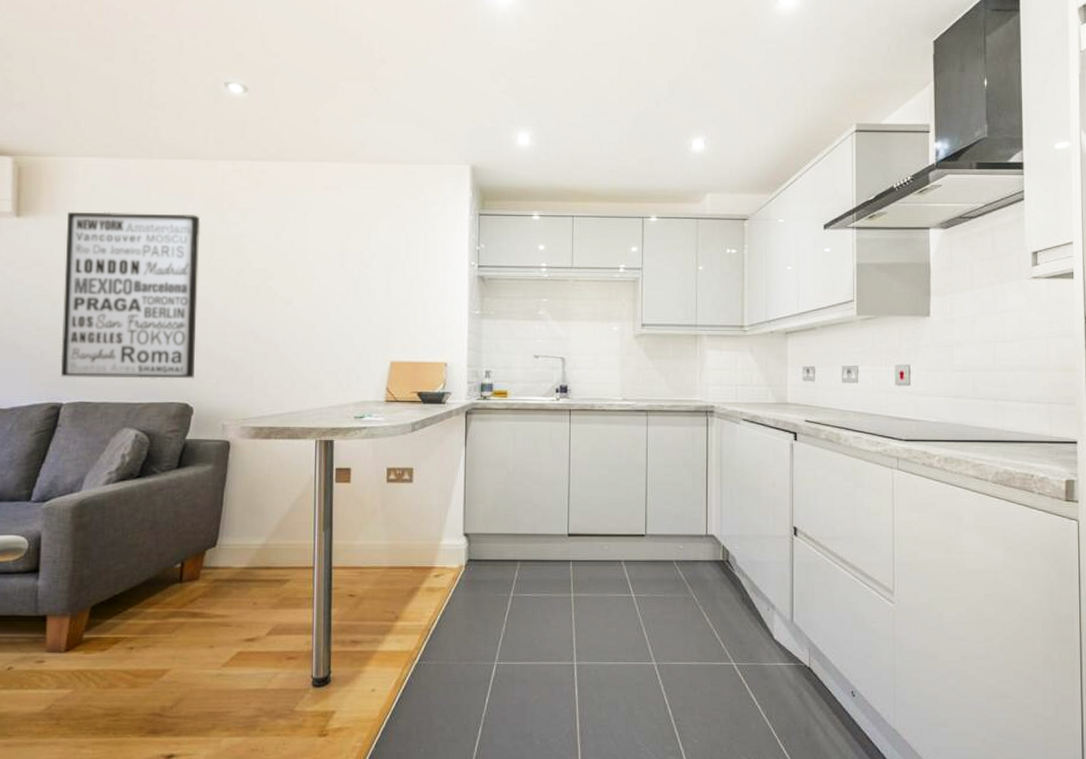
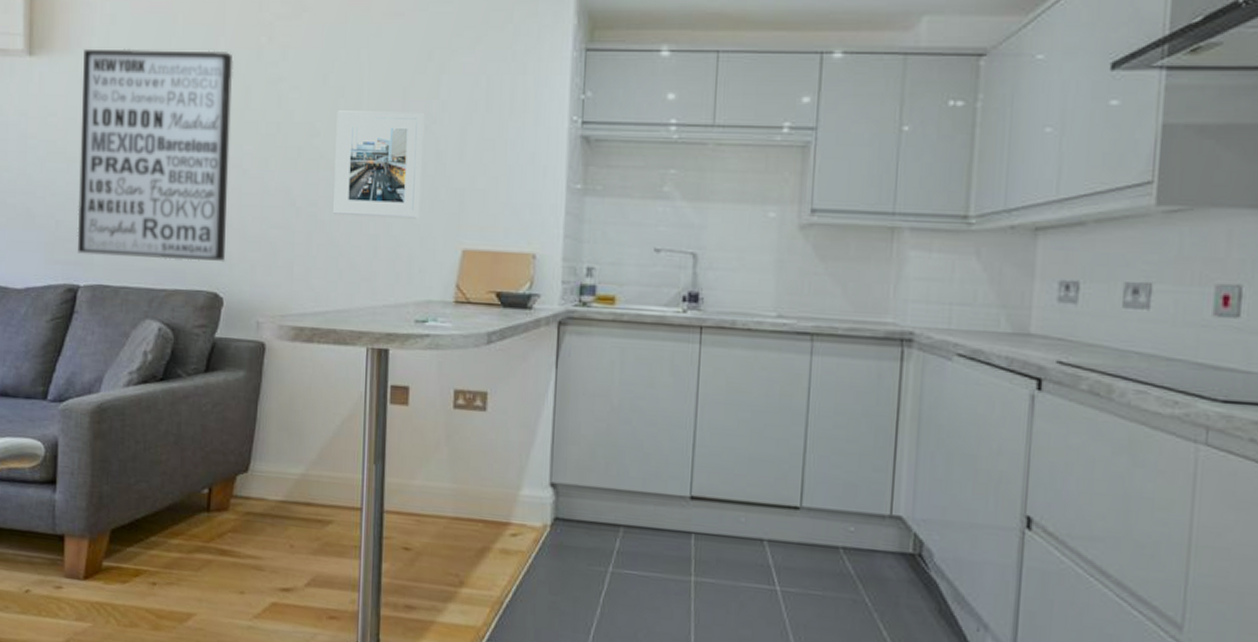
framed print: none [286,259,357,340] -> present [333,110,423,219]

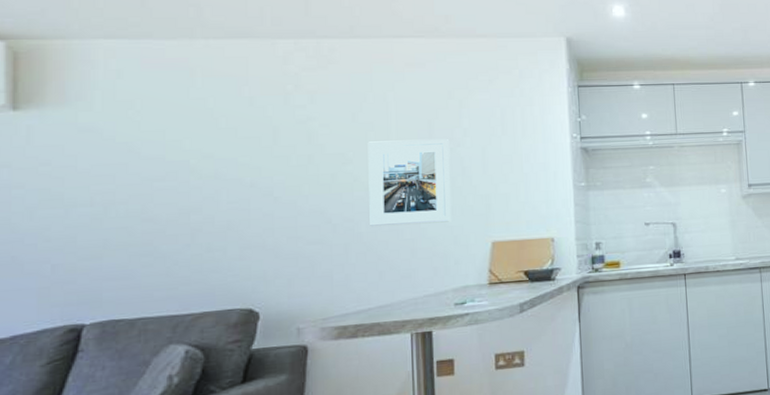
wall art: present [77,48,234,263] -> none [80,98,260,293]

